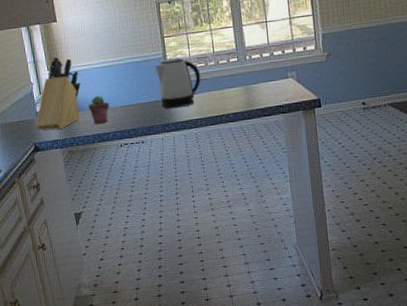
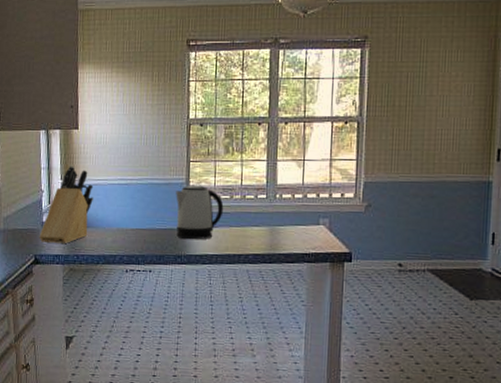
potted succulent: present [88,95,110,124] -> none [98,213,121,244]

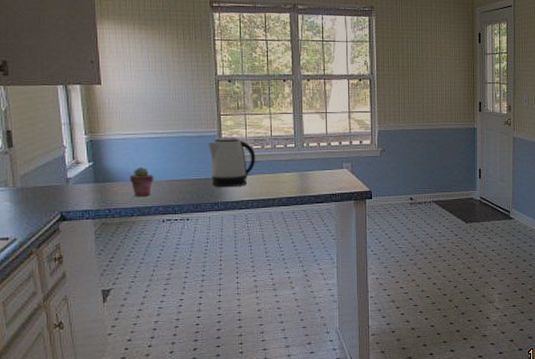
knife block: present [39,166,94,245] -> none [64,121,123,200]
potted succulent: none [98,213,121,244] -> present [130,166,154,196]

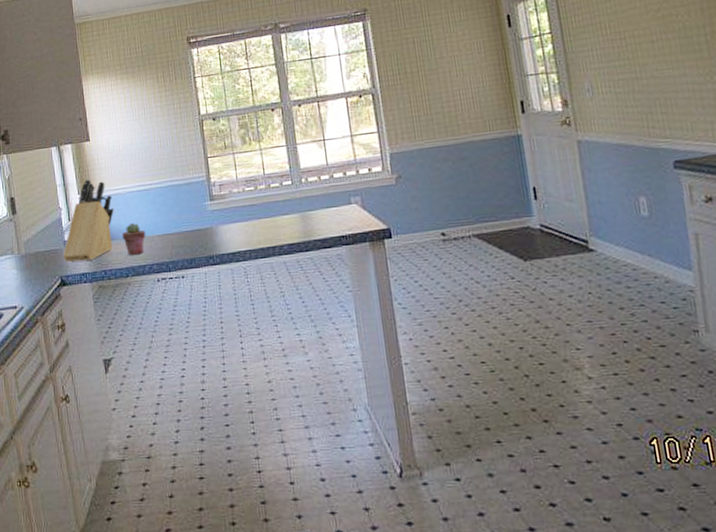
knife block: none [64,121,123,200] -> present [62,179,114,263]
kettle: present [209,137,256,188] -> none [198,180,250,238]

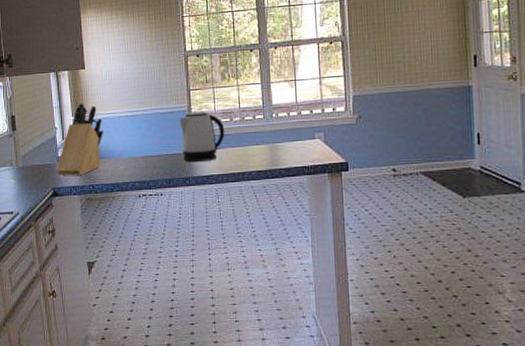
potted succulent: present [122,222,146,255] -> none [110,144,131,173]
kettle: none [198,180,250,238] -> present [179,111,225,163]

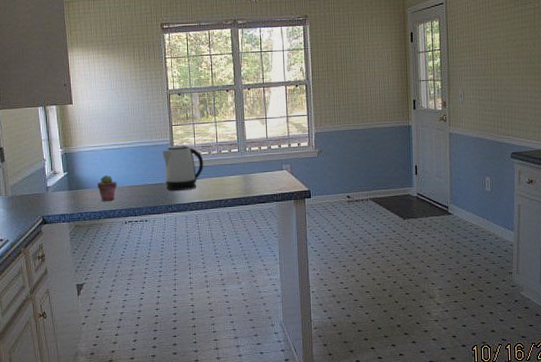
knife block: present [56,103,103,177] -> none [45,136,91,205]
potted succulent: none [110,144,131,173] -> present [97,174,117,201]

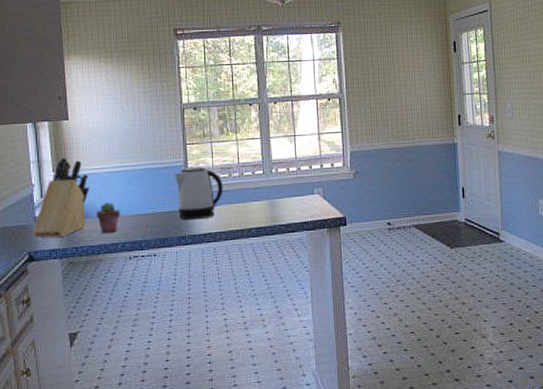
knife block: none [45,136,91,205] -> present [32,157,89,239]

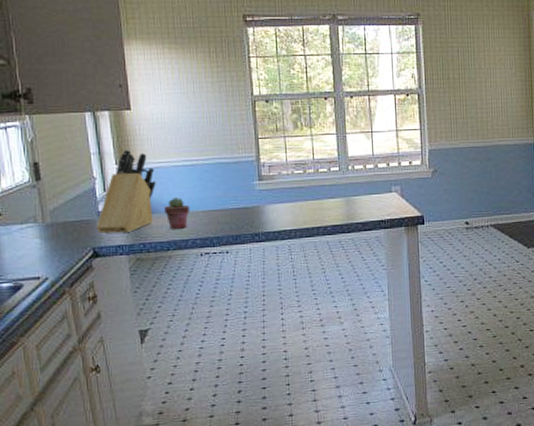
kettle: present [175,166,224,220] -> none [247,161,298,217]

